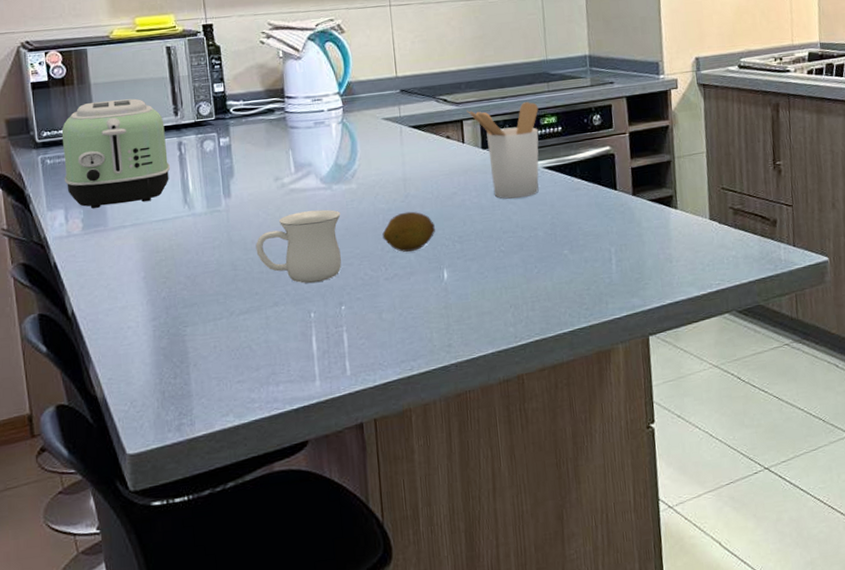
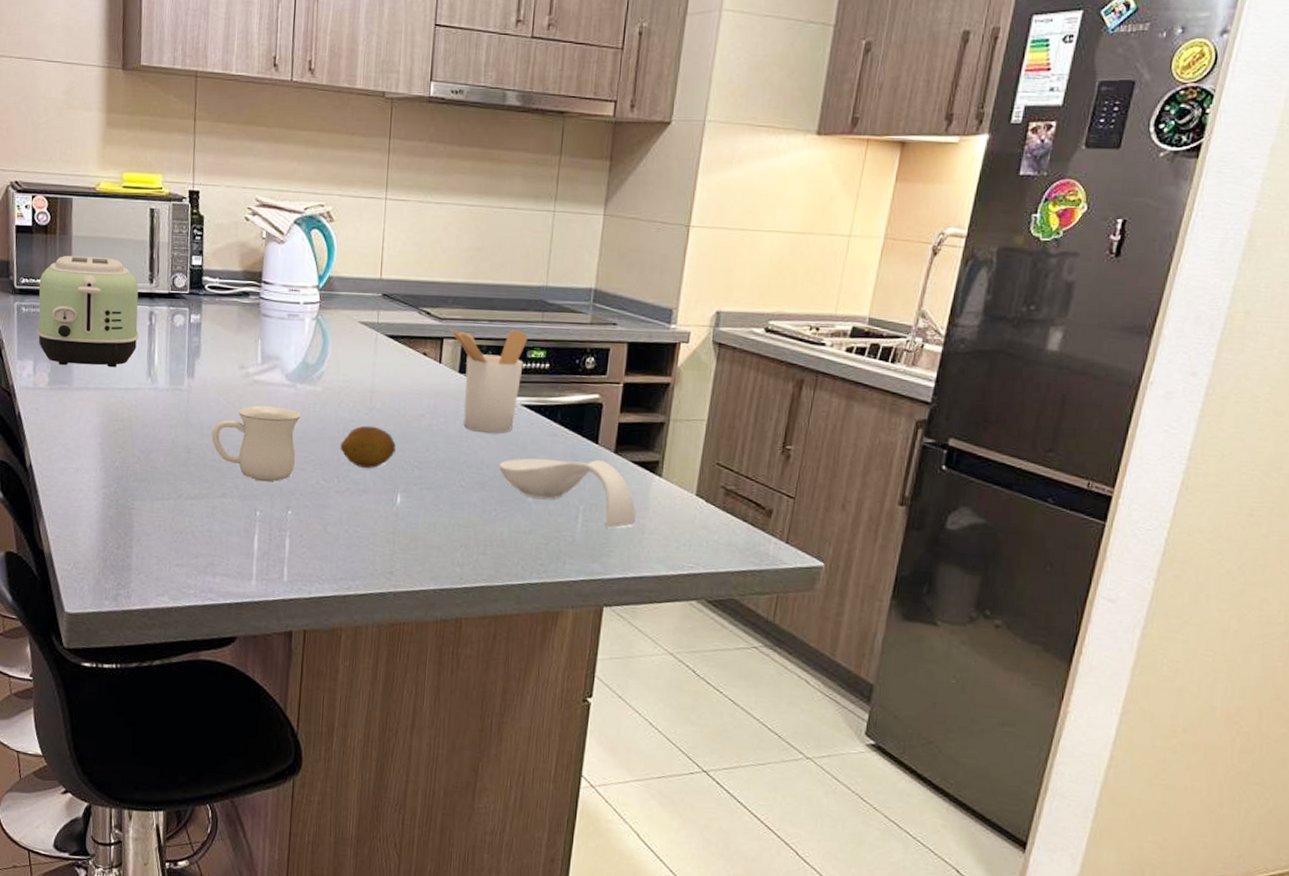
spoon rest: none [532,203,662,263] -> present [498,458,636,527]

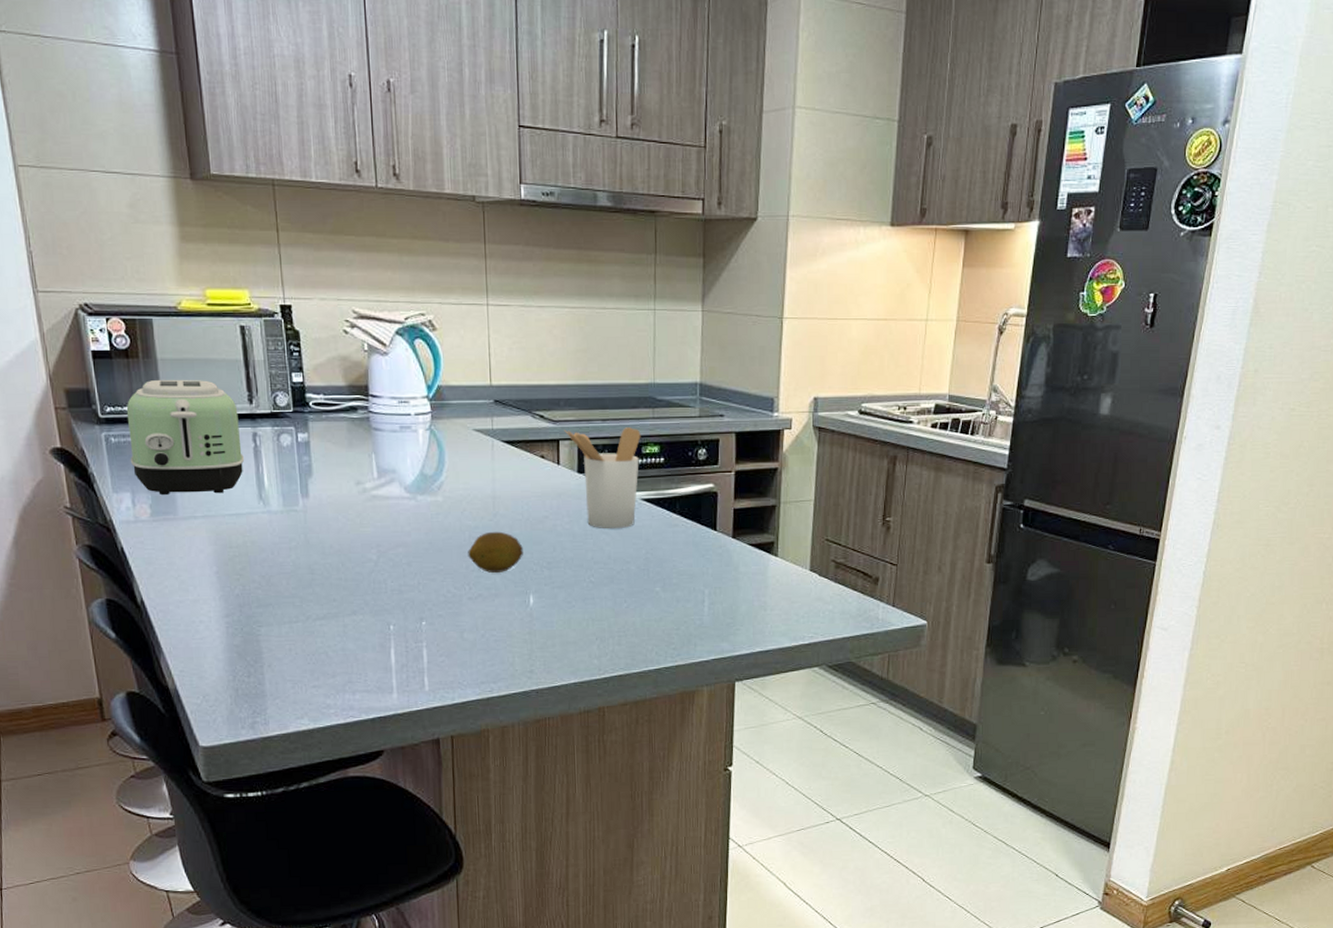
mug: present [211,405,301,482] -> none [334,520,425,596]
spoon rest: present [498,458,636,527] -> none [624,545,757,607]

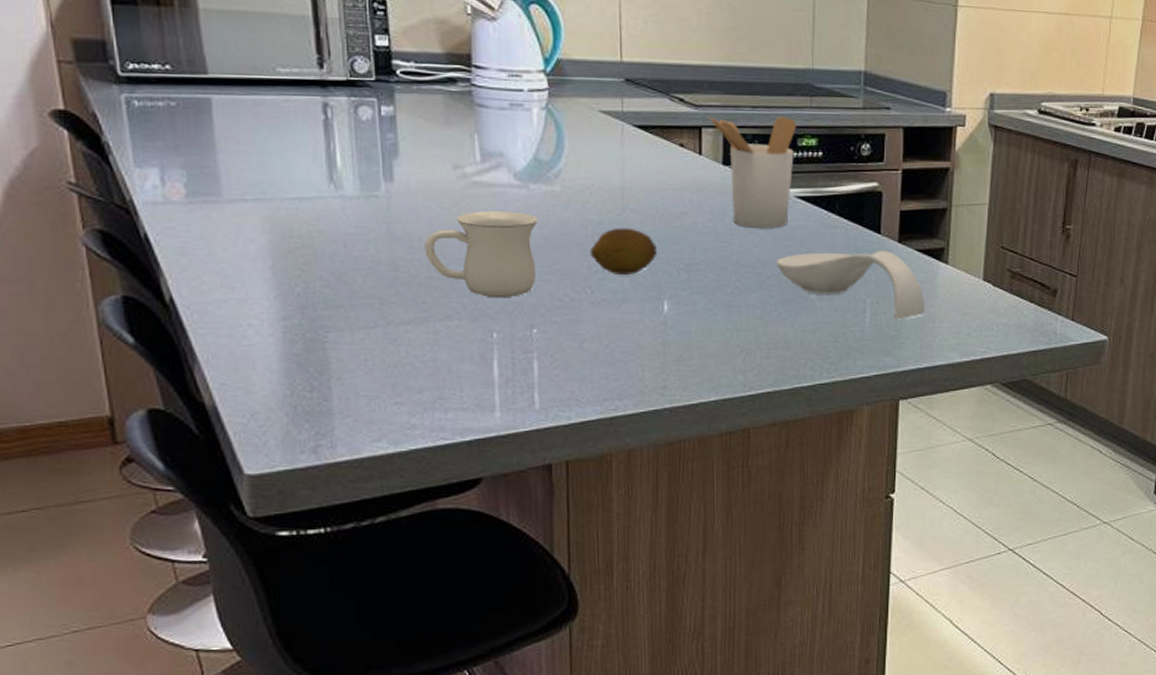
toaster: present [126,379,245,494] -> none [155,33,312,173]
mug: none [334,520,425,596] -> present [424,211,538,298]
spoon rest: none [624,545,757,607] -> present [775,250,925,319]

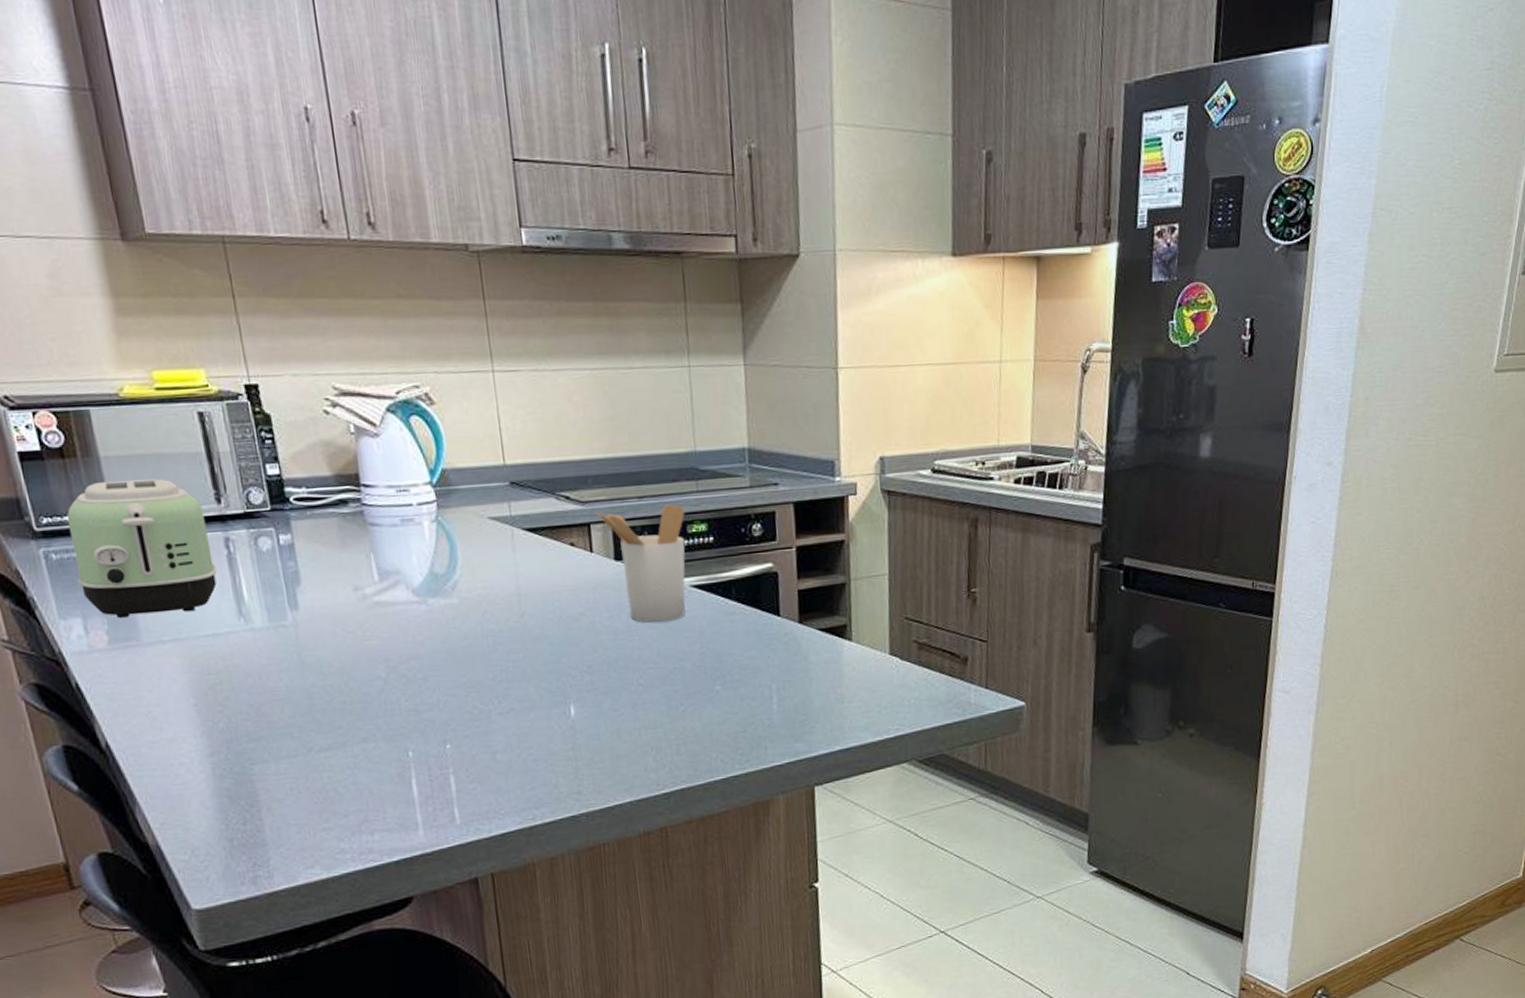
toaster: none [155,33,312,173] -> present [67,479,218,618]
mug: present [424,211,538,298] -> none [334,628,444,717]
fruit: present [590,227,657,274] -> none [493,634,559,683]
spoon rest: present [775,250,925,319] -> none [677,632,832,703]

